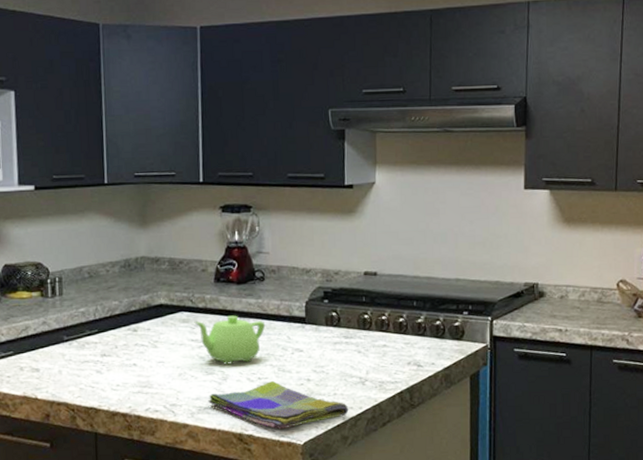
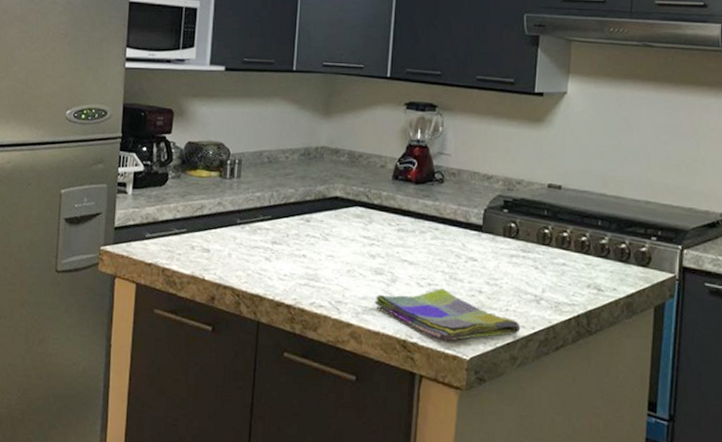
teapot: present [194,315,266,365] -> none [368,215,441,266]

